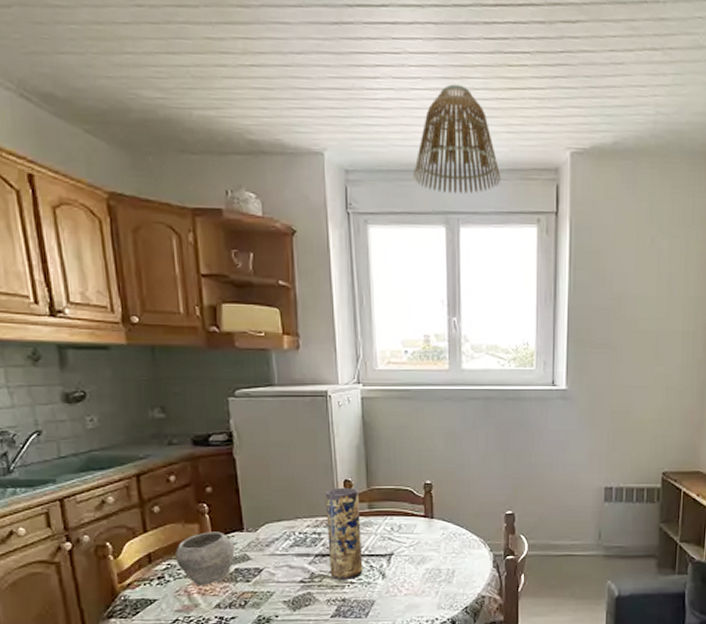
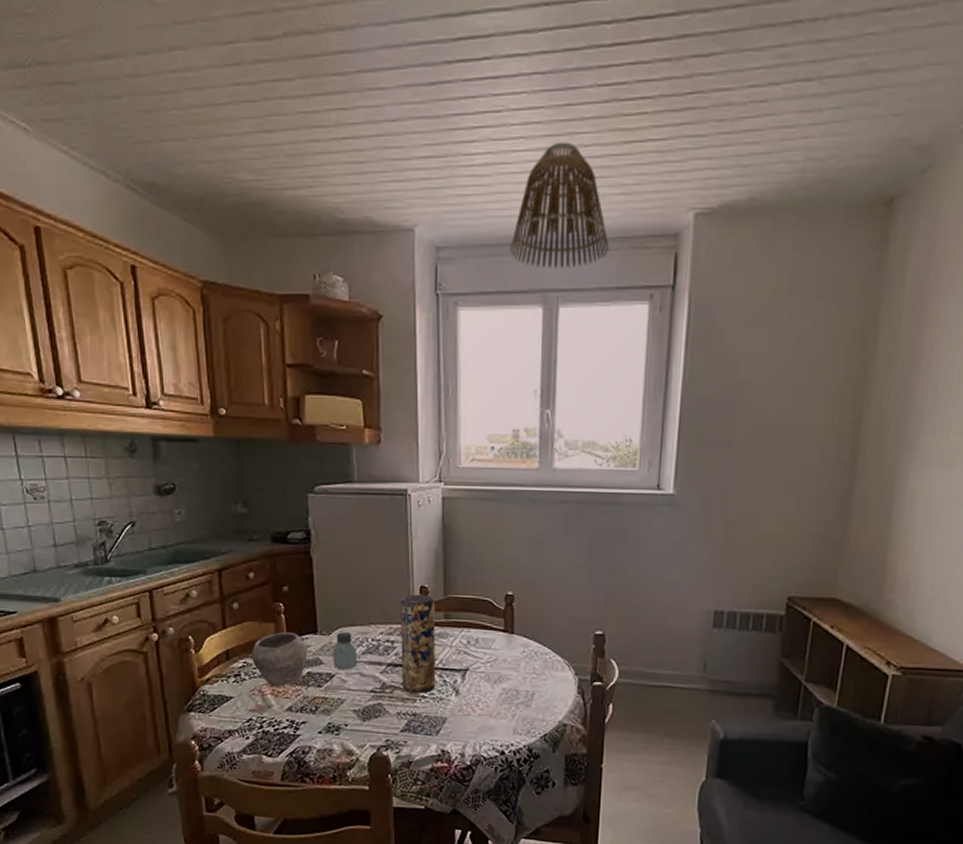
saltshaker: none [260,528,286,564] -> present [333,632,358,670]

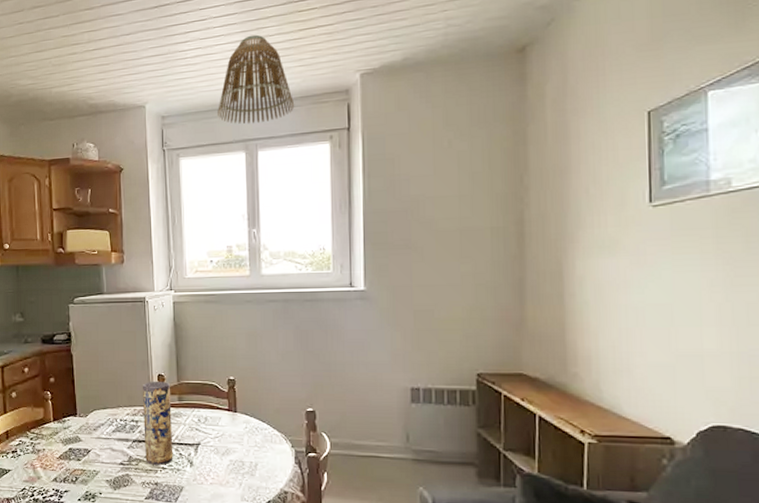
bowl: present [252,632,308,688] -> none [26,415,70,462]
saltshaker: present [333,632,358,670] -> none [89,414,109,446]

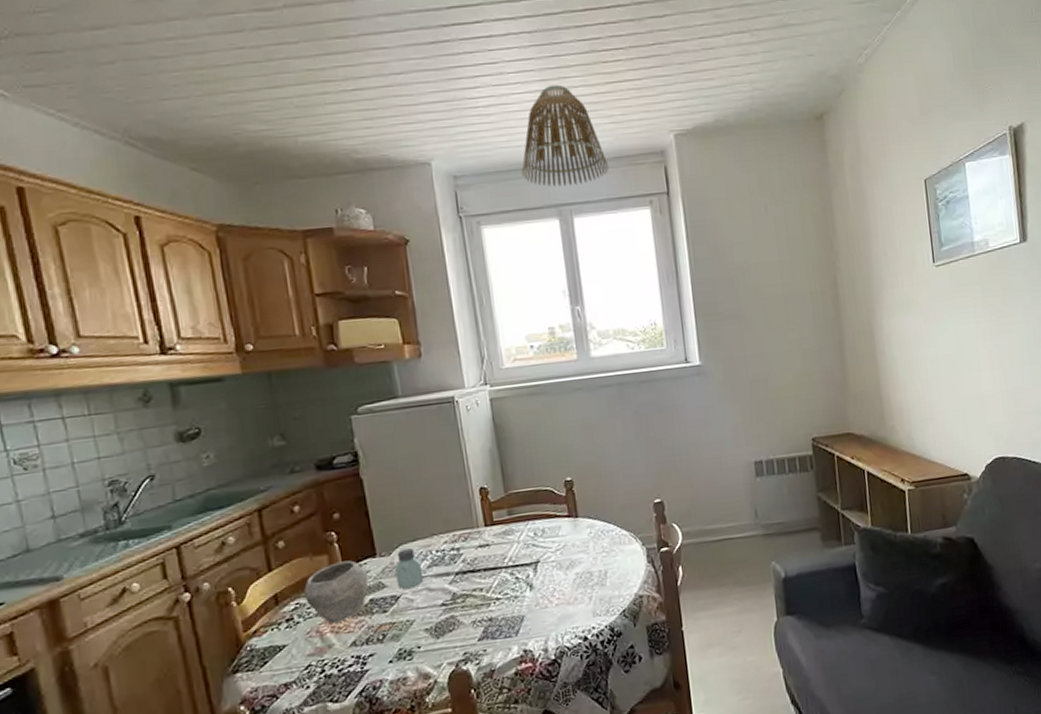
bowl: none [26,415,70,462] -> present [304,560,369,625]
saltshaker: none [89,414,109,446] -> present [395,548,424,590]
vase: present [142,381,174,465] -> none [460,495,509,598]

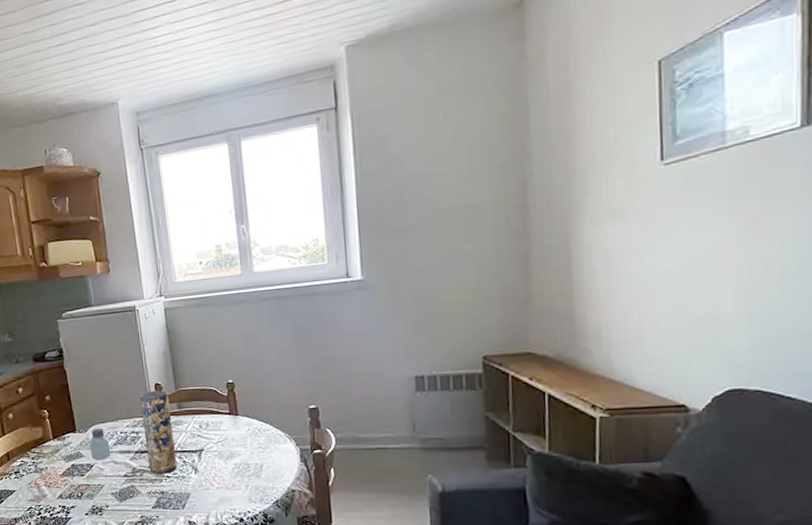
bowl: present [304,560,369,625] -> none [26,433,71,480]
vase: none [460,495,509,598] -> present [139,390,178,474]
lamp shade: present [521,84,609,187] -> none [195,12,277,114]

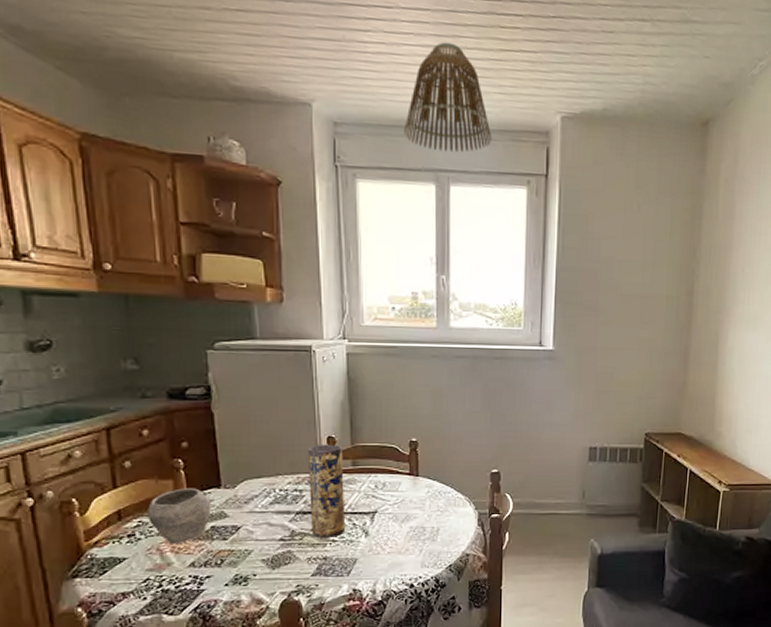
bowl: none [26,433,71,480] -> present [148,488,212,545]
saltshaker: present [90,428,111,460] -> none [238,484,265,522]
lamp shade: none [195,12,277,114] -> present [404,42,492,153]

